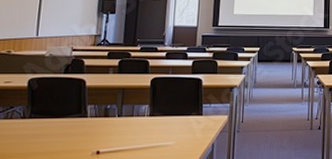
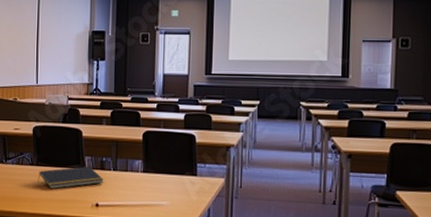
notepad: none [29,115,107,142] -> present [38,166,104,190]

